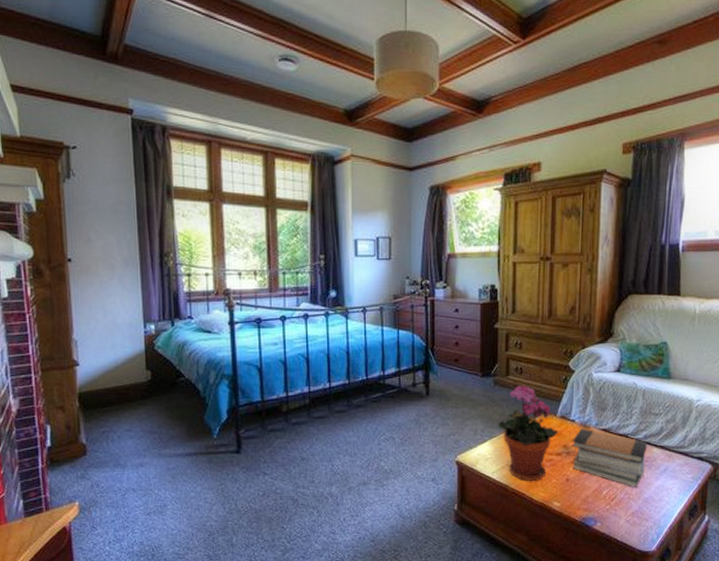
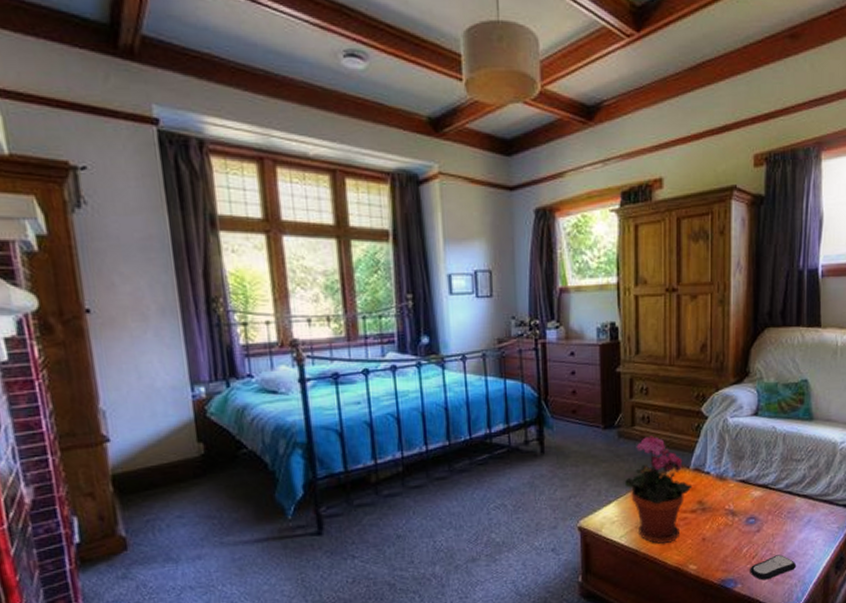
book stack: present [572,428,648,488] -> none [707,480,790,543]
remote control: none [609,499,653,521] -> present [750,554,797,581]

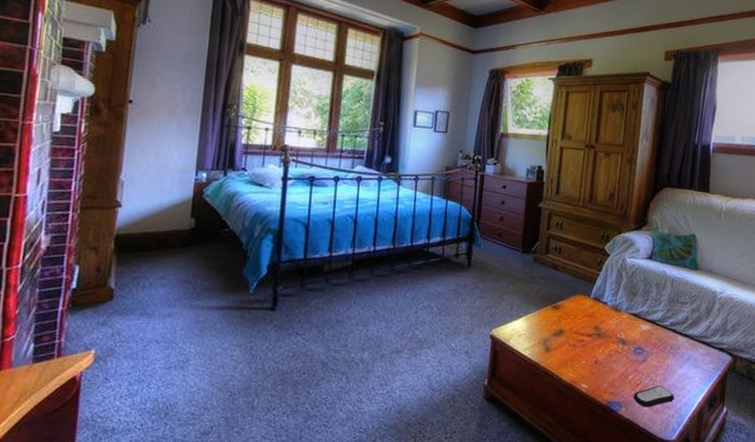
potted plant: present [625,435,693,544] -> none [534,264,591,361]

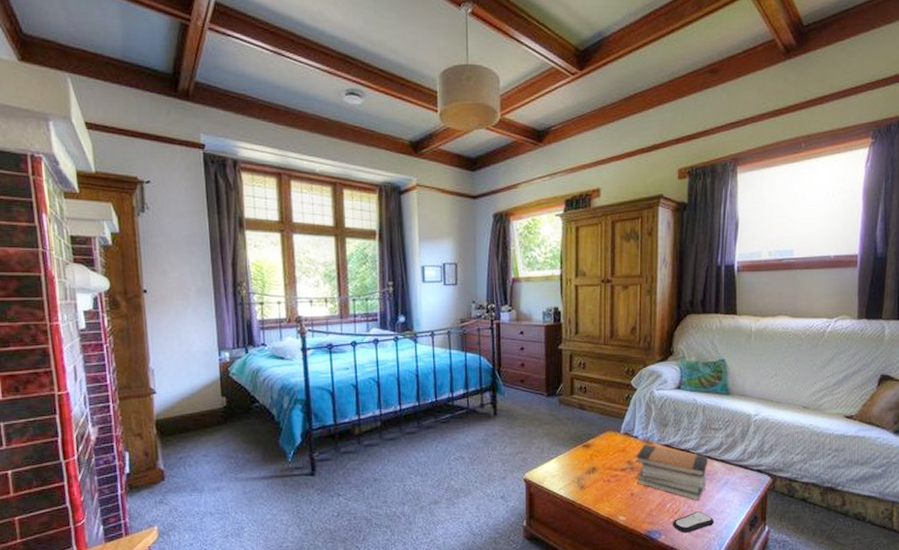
book stack: none [601,311,674,375] -> present [635,444,709,501]

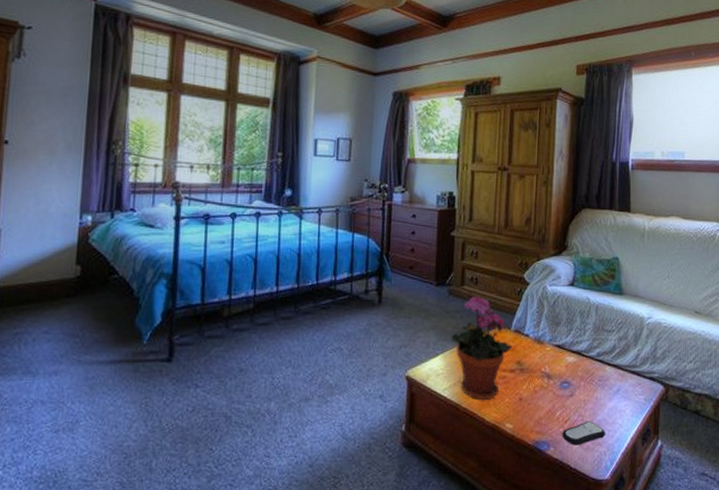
potted plant: none [565,403,623,496] -> present [452,296,513,399]
book stack: present [635,444,709,501] -> none [525,343,601,410]

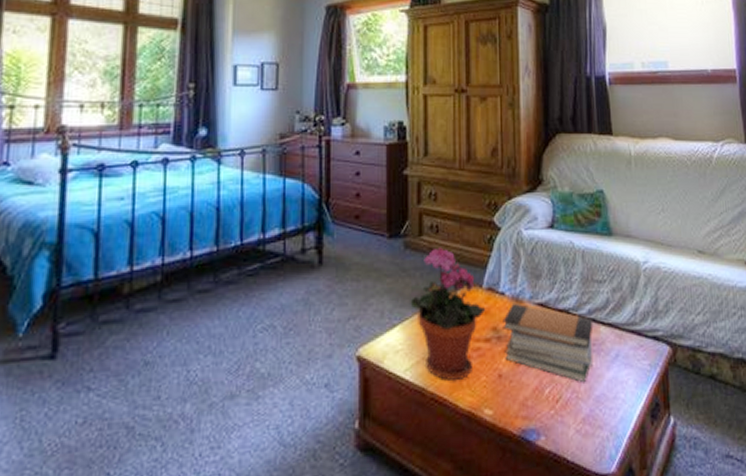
book stack: none [525,343,601,410] -> present [503,302,593,383]
remote control: present [562,421,606,446] -> none [554,398,607,432]

